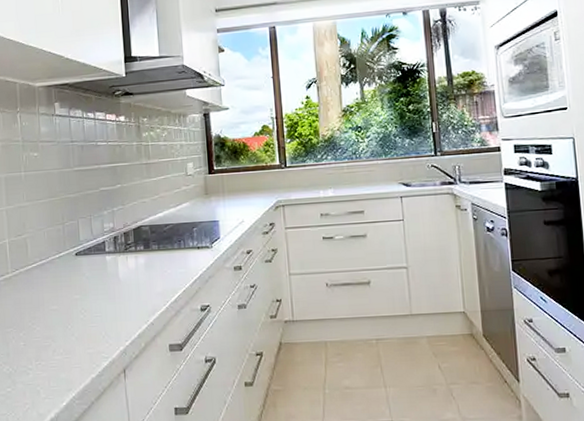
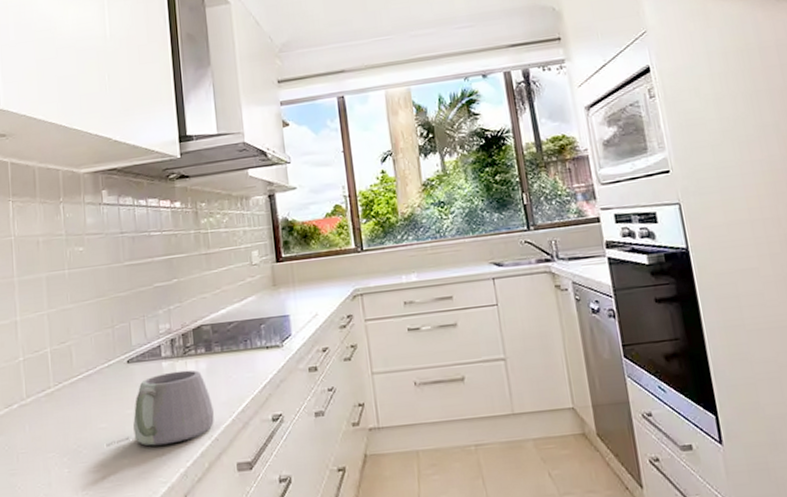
mug: none [56,264,151,327] -> present [106,369,215,448]

